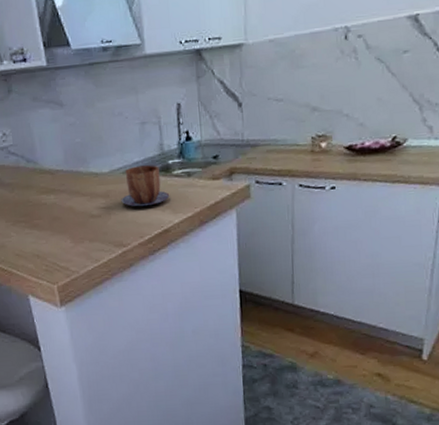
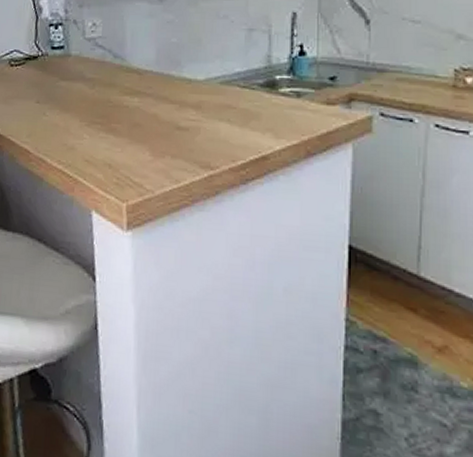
mug: present [121,165,170,207] -> none [214,77,273,125]

